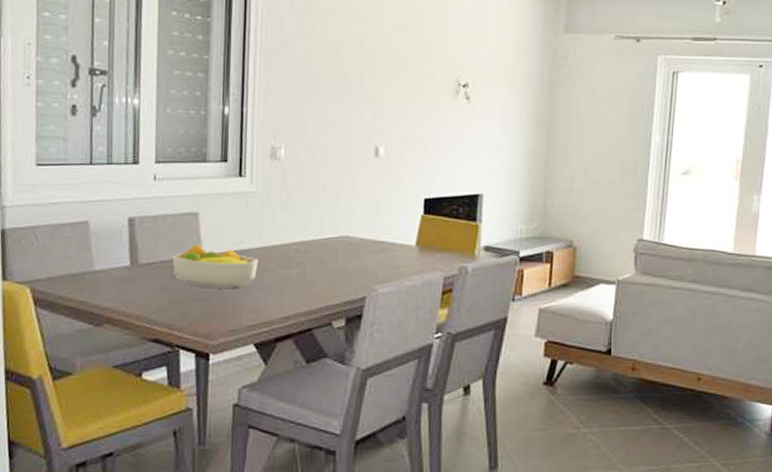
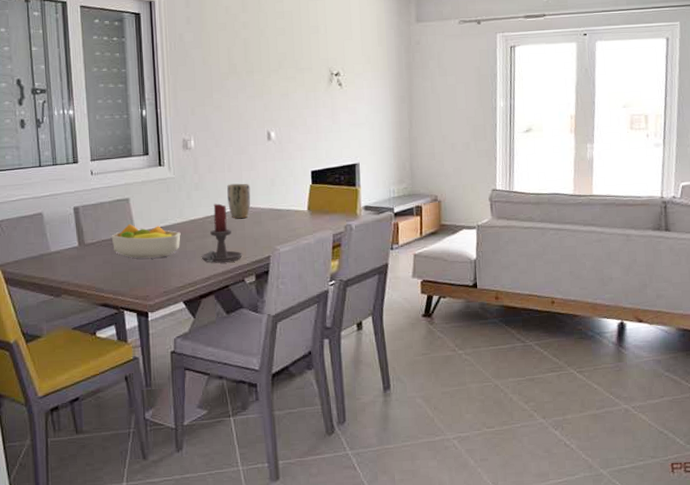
candle holder: none [281,228,332,300] -> present [201,203,242,263]
plant pot: none [319,205,349,248] -> present [227,183,251,218]

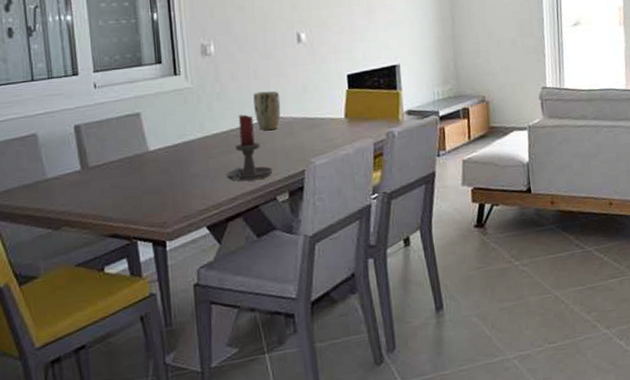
fruit bowl: present [111,223,181,259] -> none [120,141,202,180]

